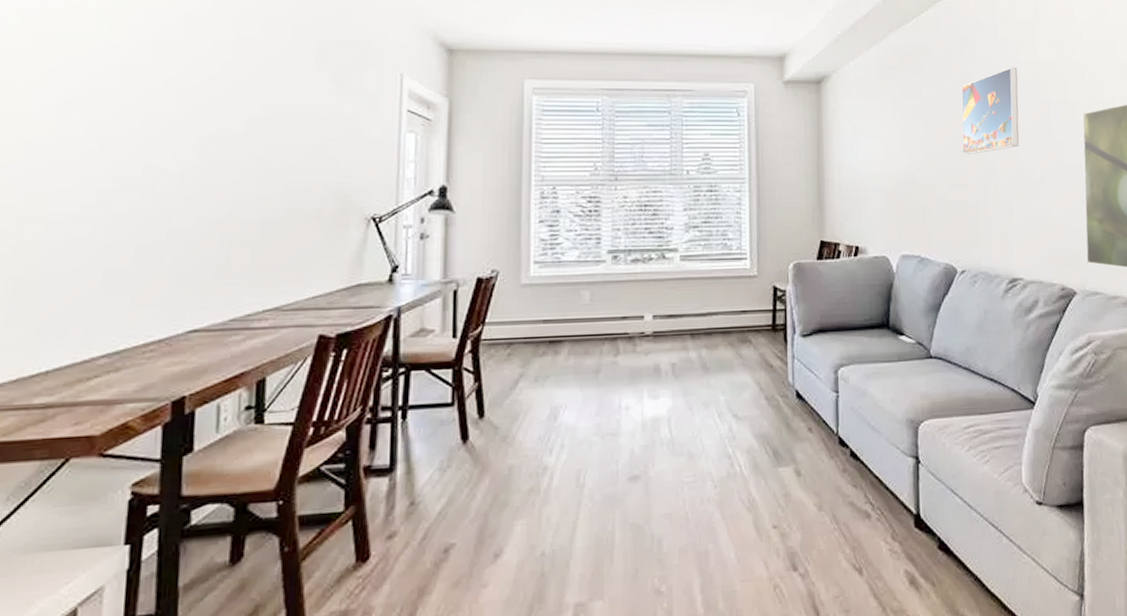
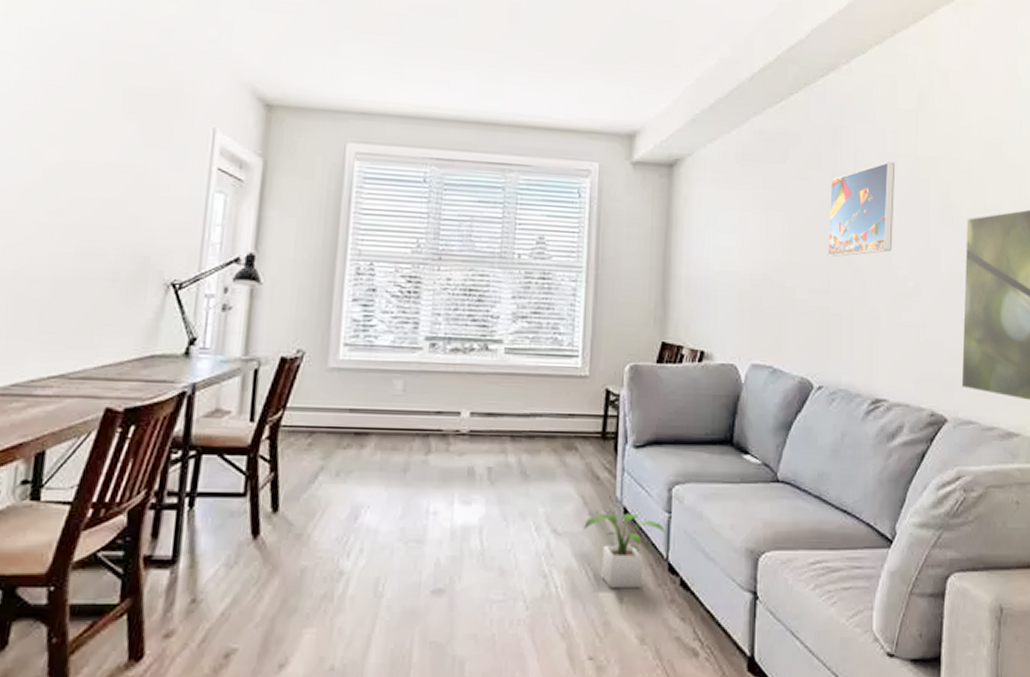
potted plant: none [762,395,834,464] -> present [584,513,665,589]

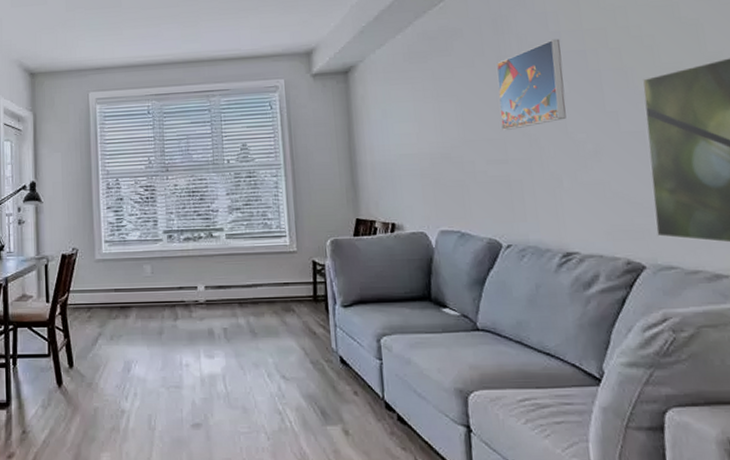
potted plant: present [584,513,665,589] -> none [308,361,379,423]

